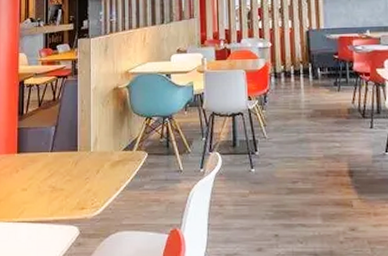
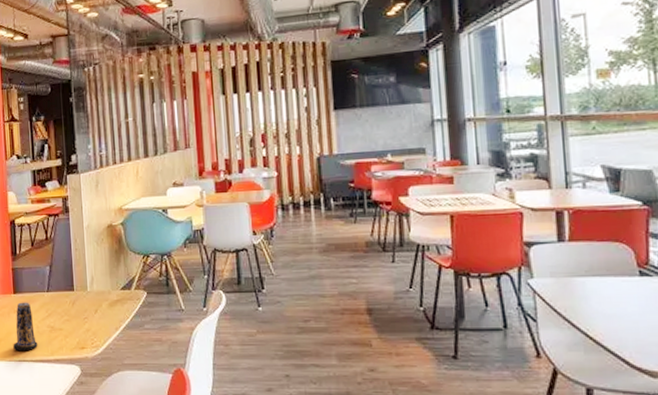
candle: none [13,161,38,212] -> present [13,302,38,352]

